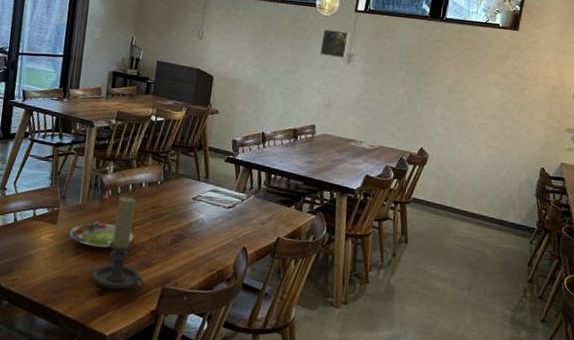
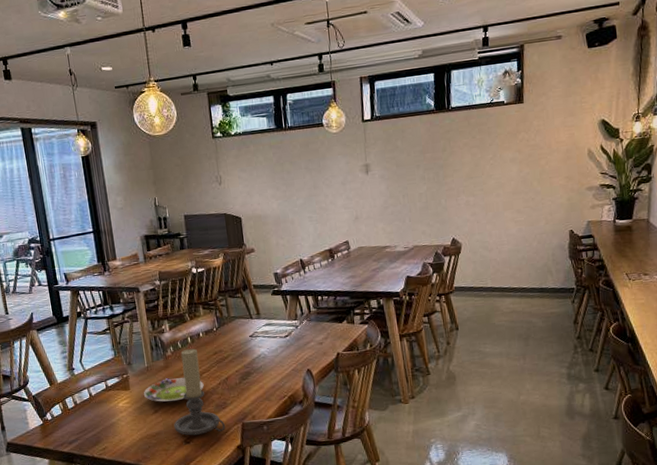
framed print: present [320,29,350,59] -> none [336,143,363,172]

